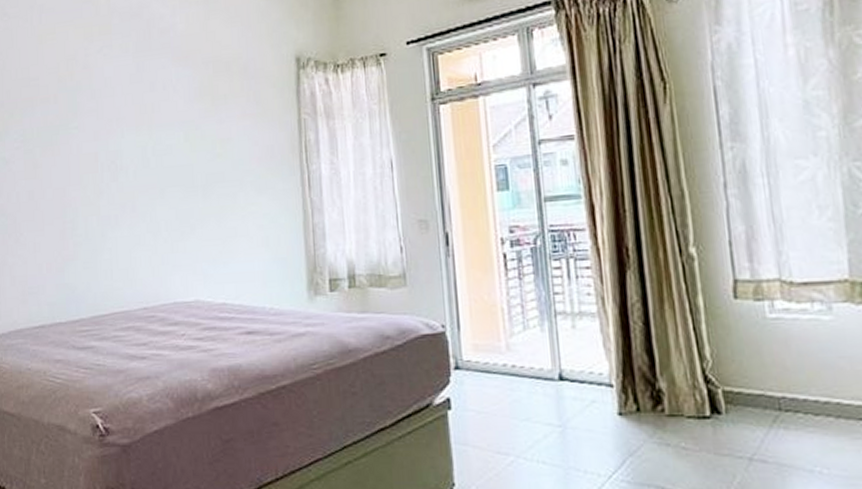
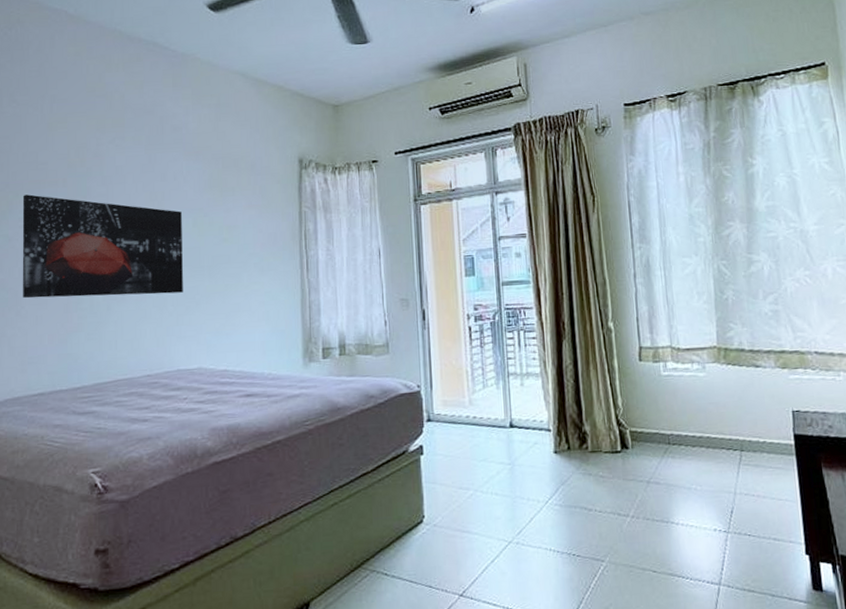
wall art: none [17,113,177,225] -> present [22,194,183,299]

